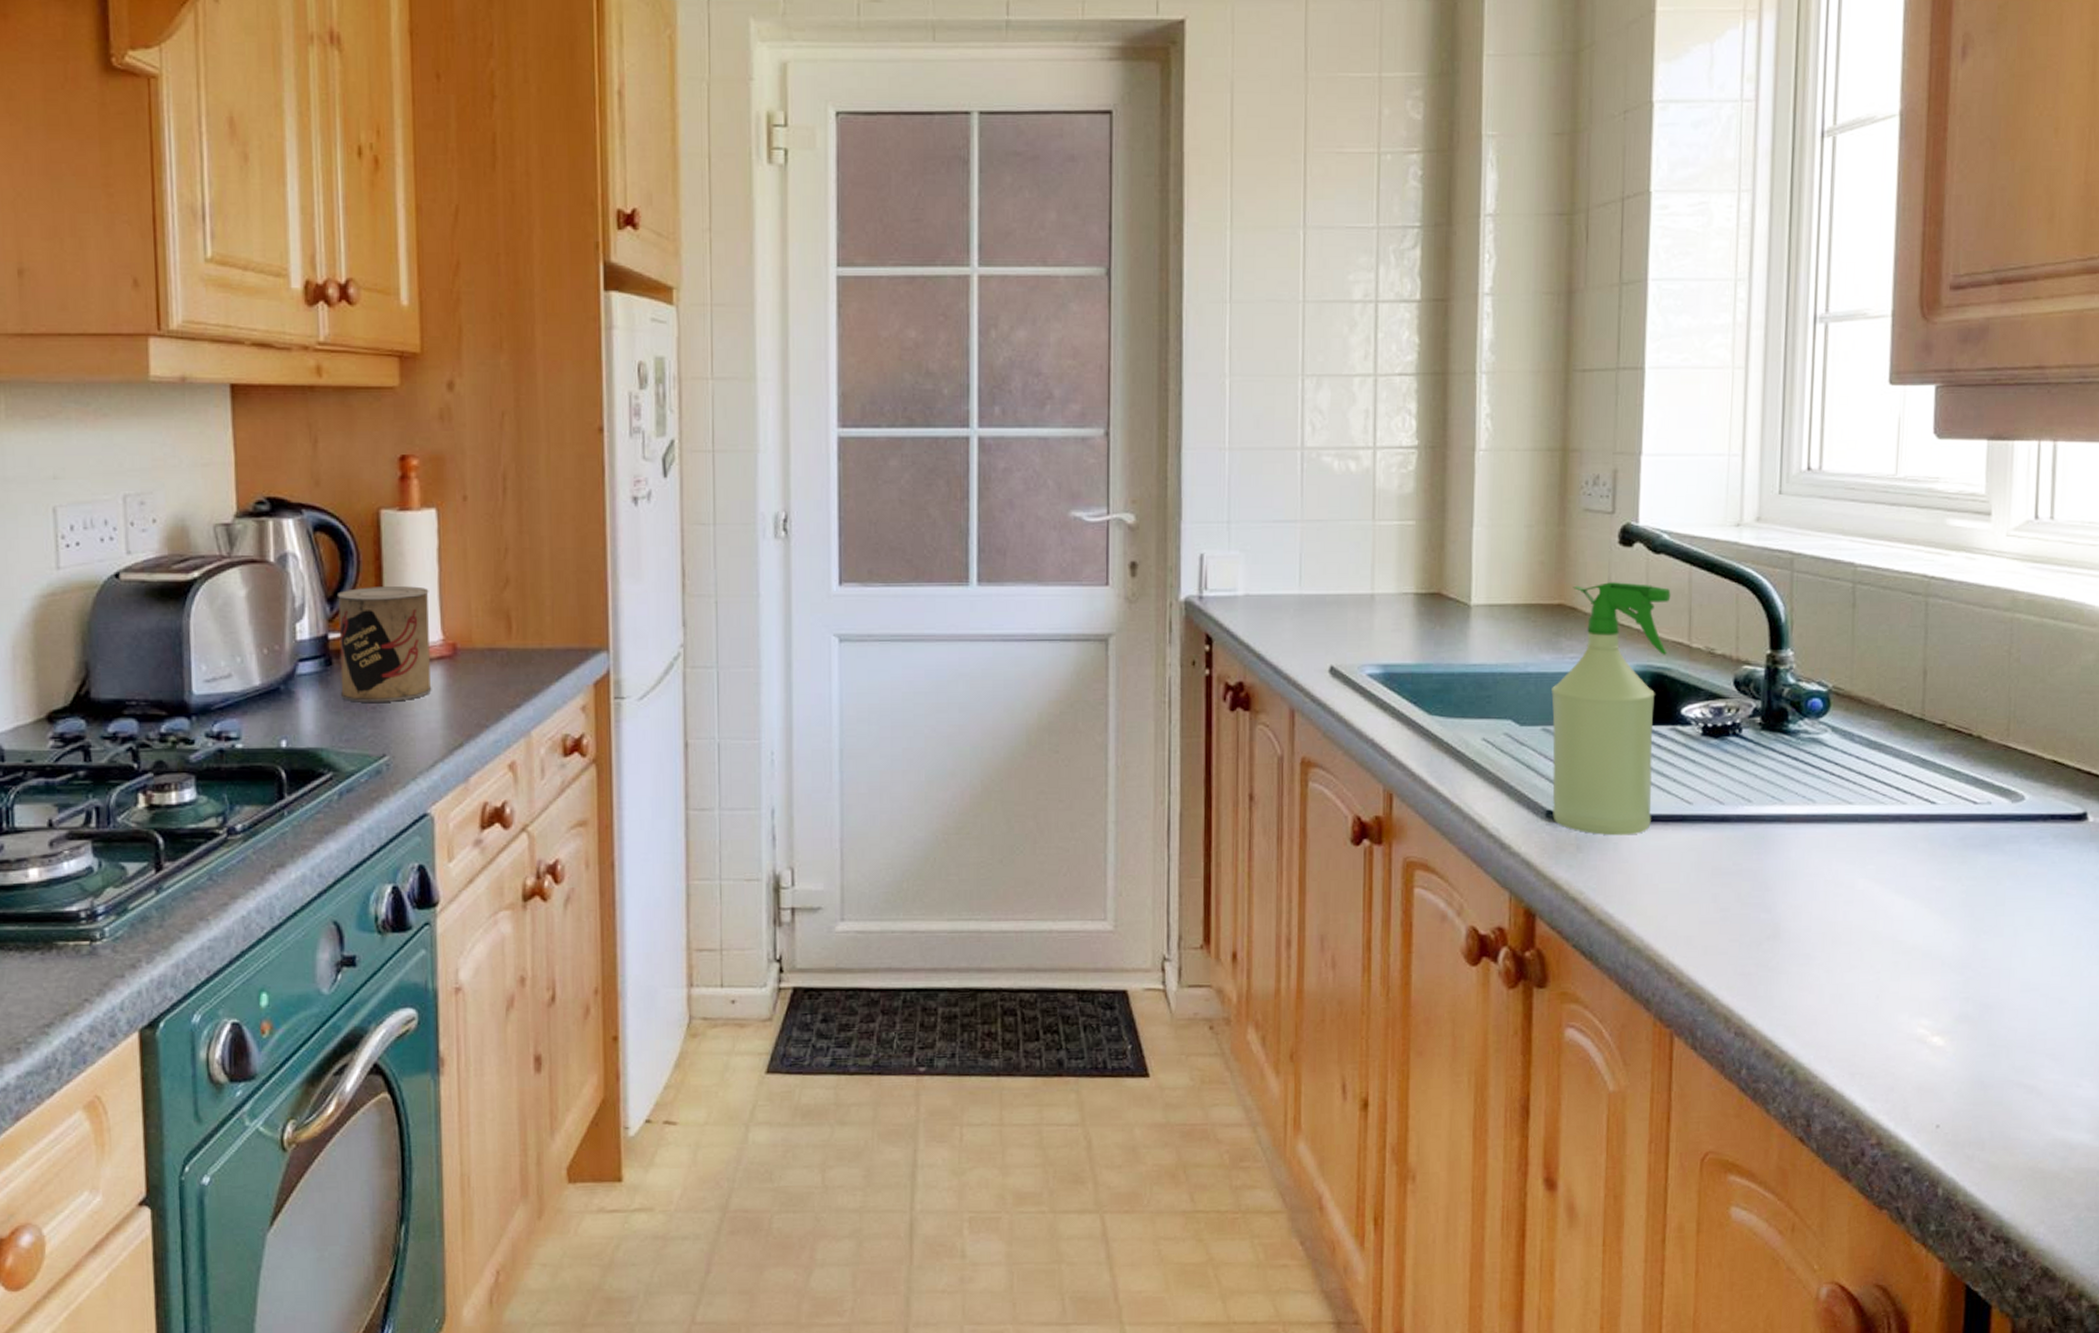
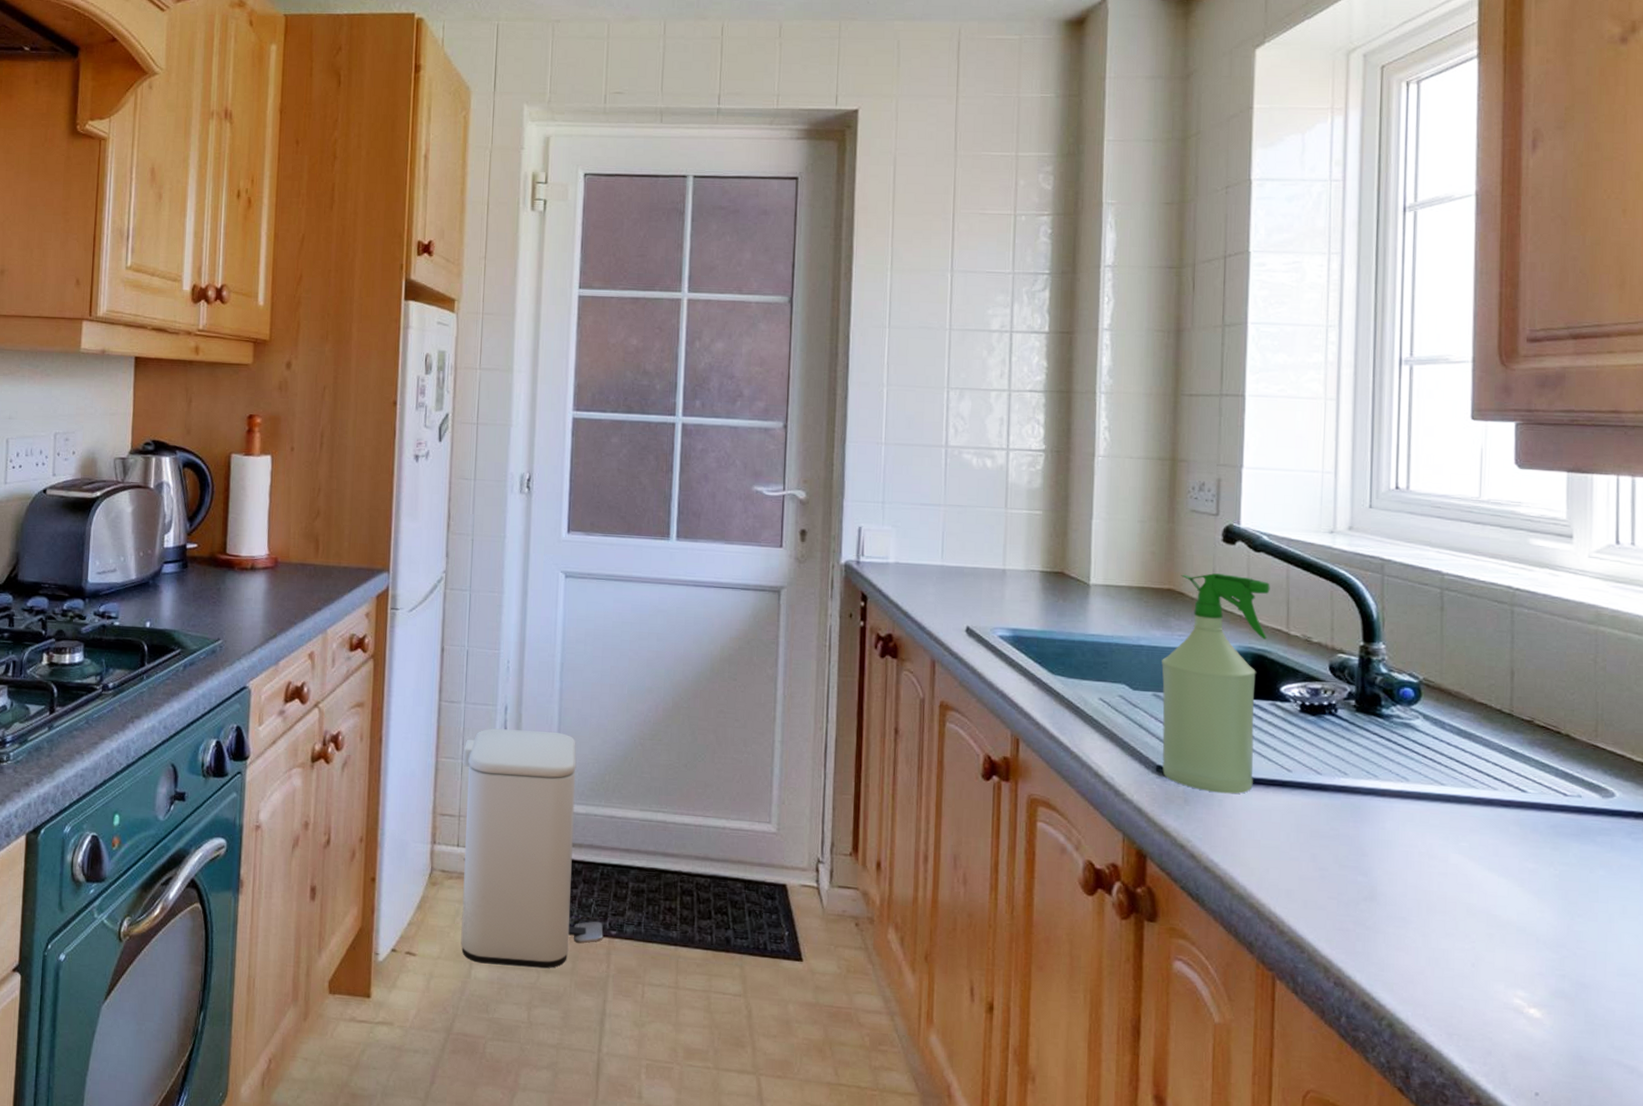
tin can: present [338,586,432,702] -> none [192,511,261,599]
pedal bin: none [721,835,910,1124] -> present [461,728,604,968]

